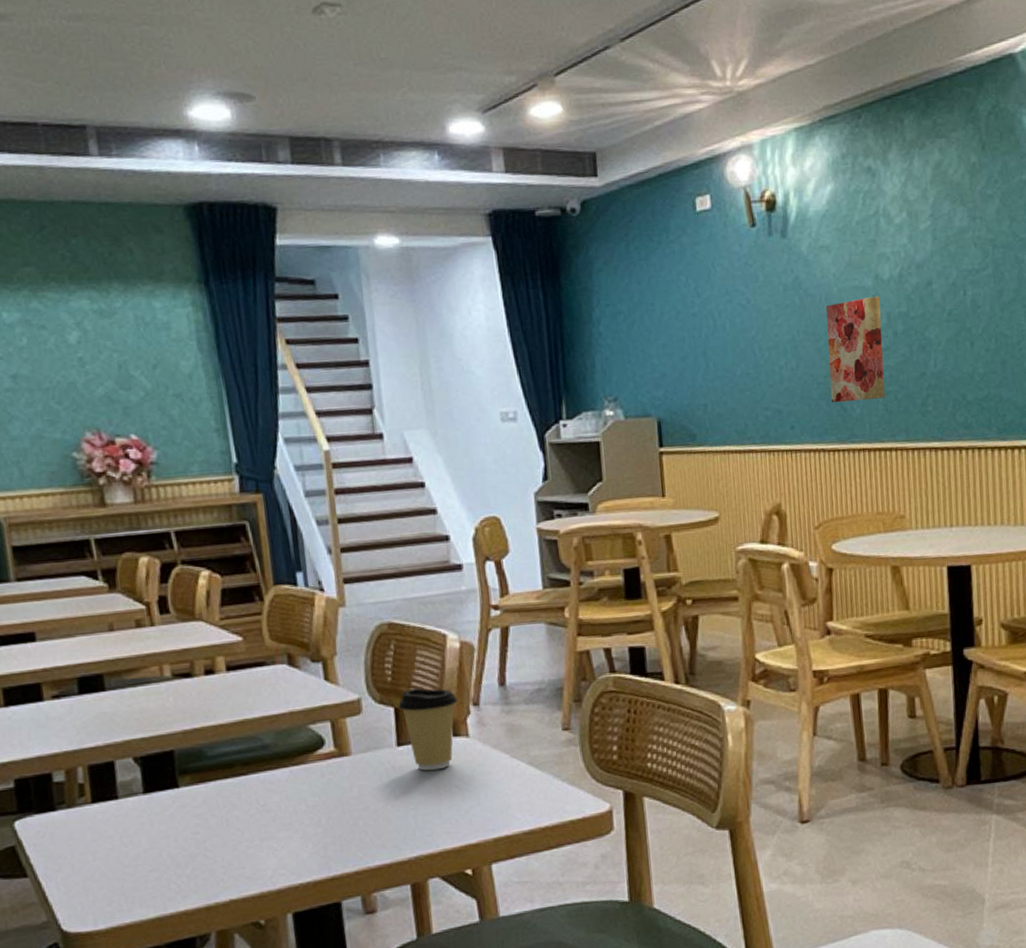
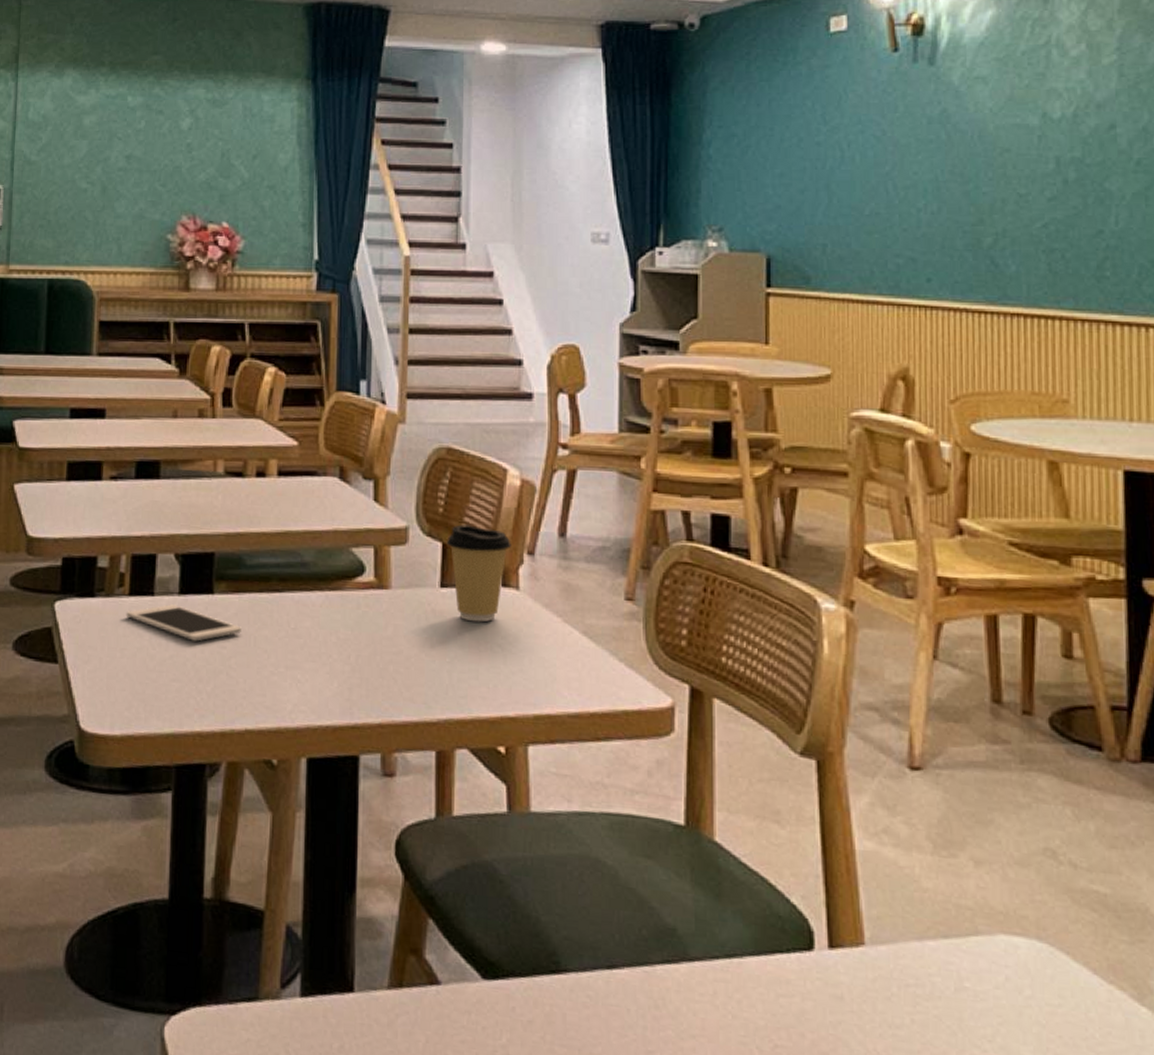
cell phone: none [91,803,212,833] -> present [126,604,241,642]
wall art: present [825,297,885,403] -> none [978,138,1049,257]

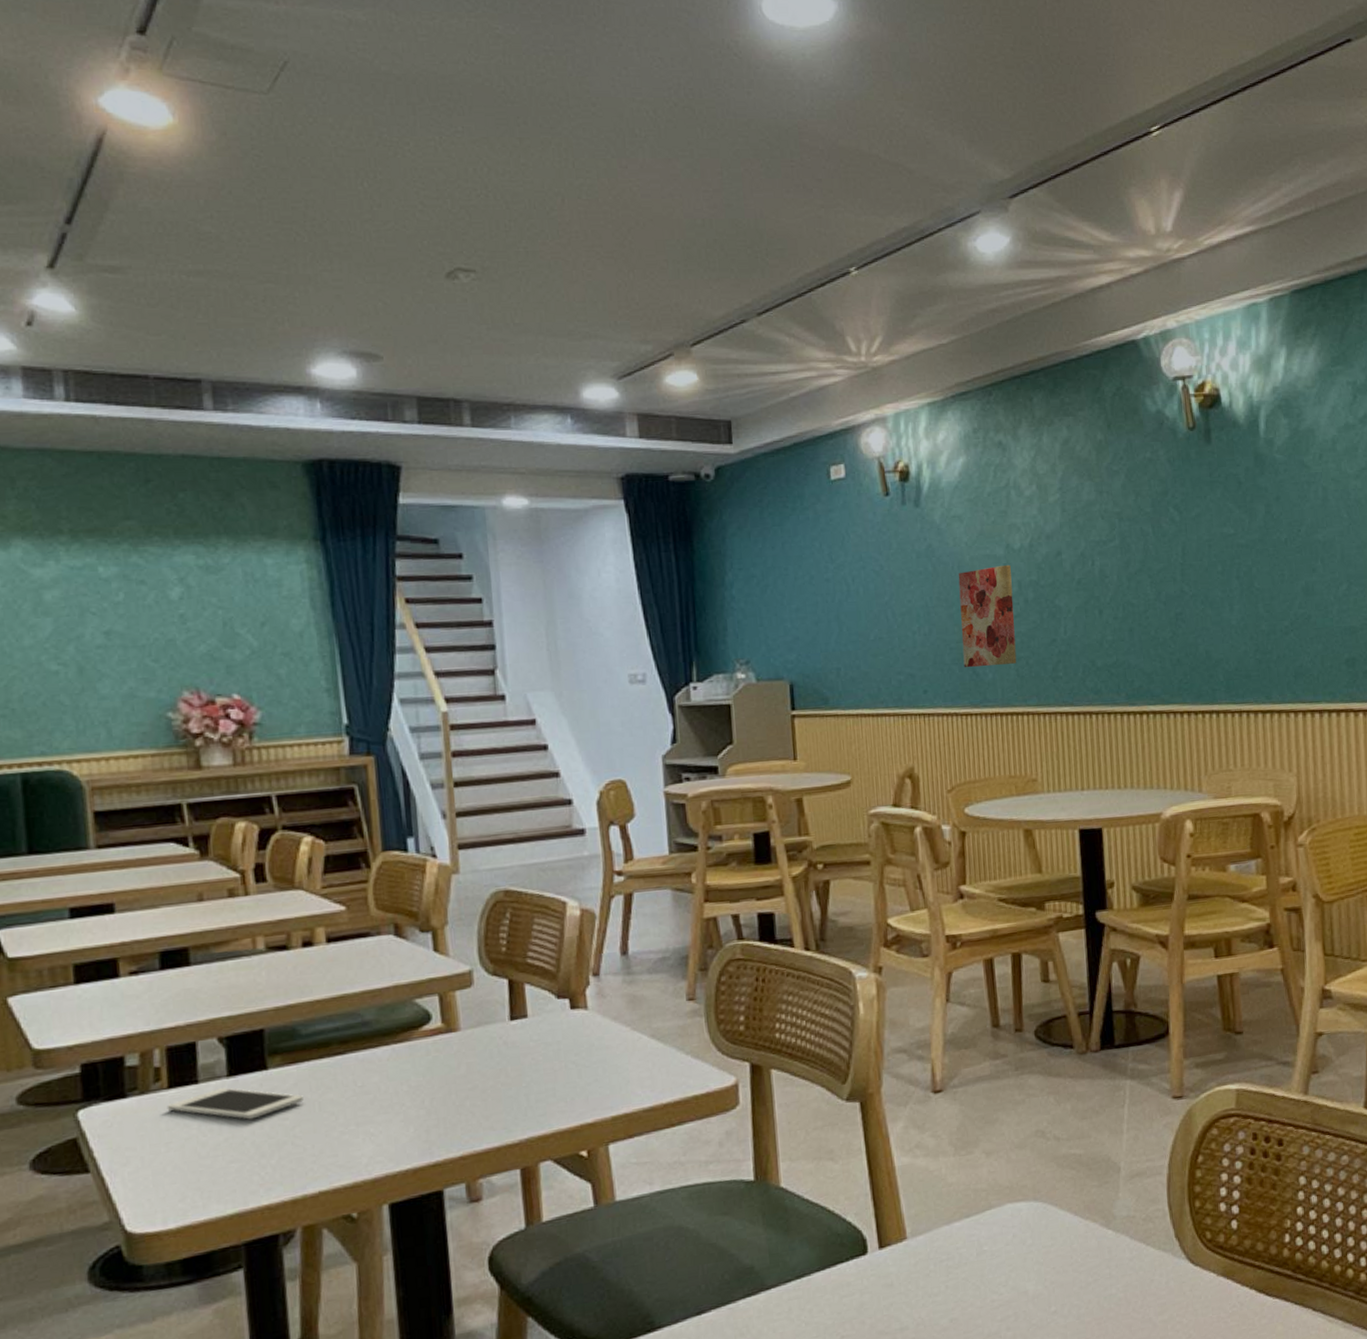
coffee cup: present [446,524,511,622] -> none [512,958,577,1046]
wall art: none [978,138,1049,257] -> present [958,565,1017,668]

